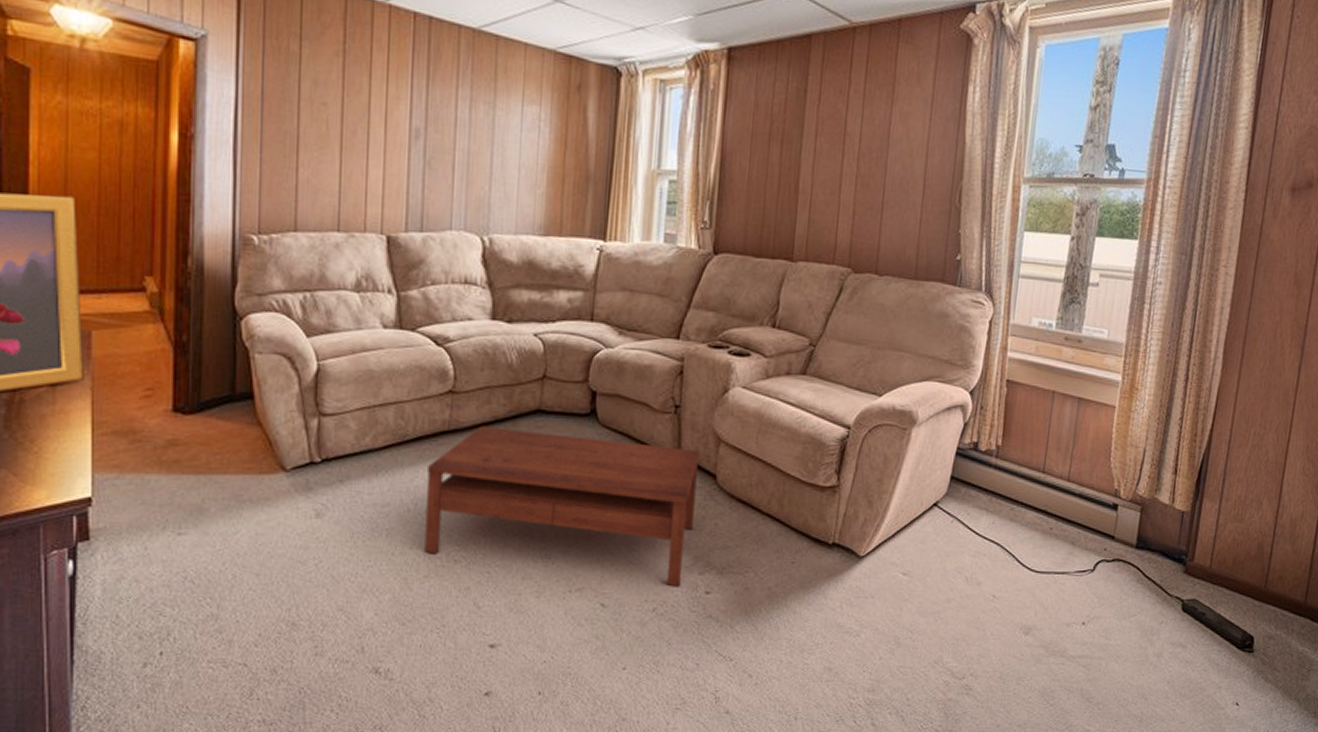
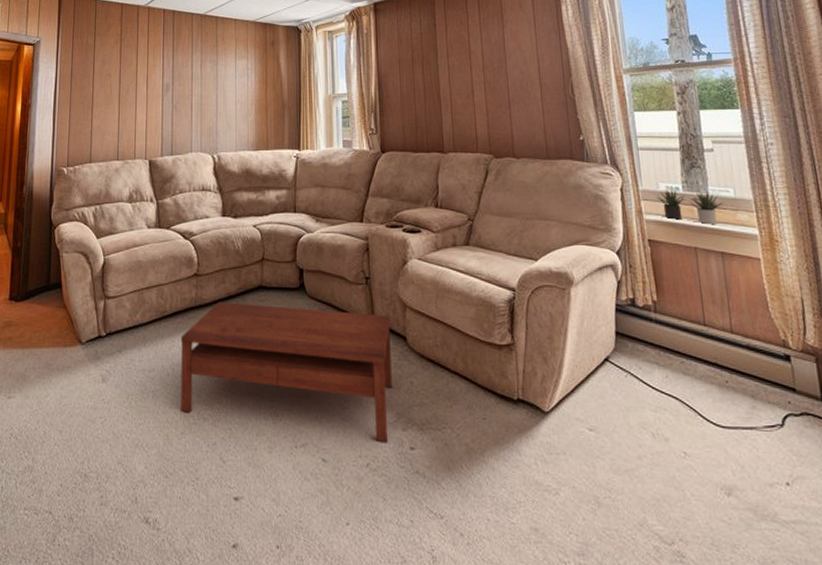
succulent plant: none [1026,325,1094,368] -> present [656,190,723,225]

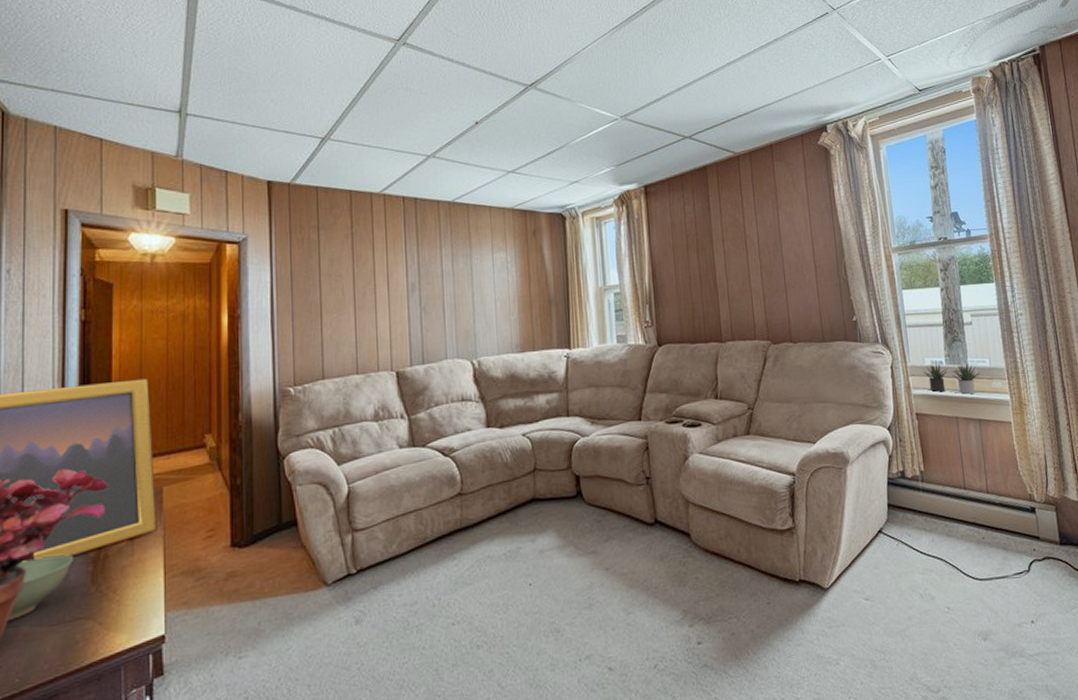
coffee table: present [180,302,392,443] -> none [445,514,678,644]

